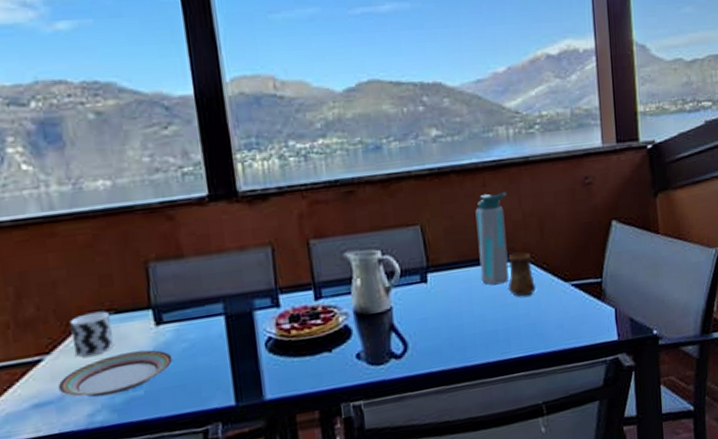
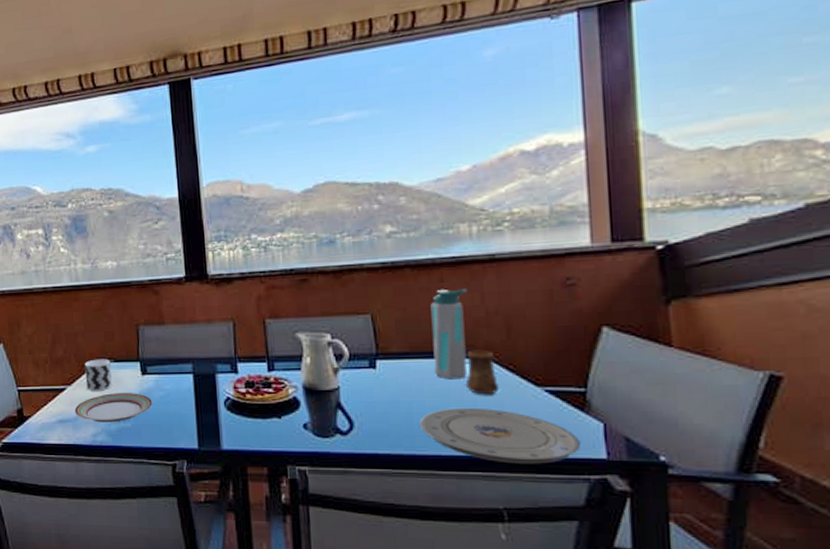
plate: none [470,308,599,360] -> present [420,407,580,464]

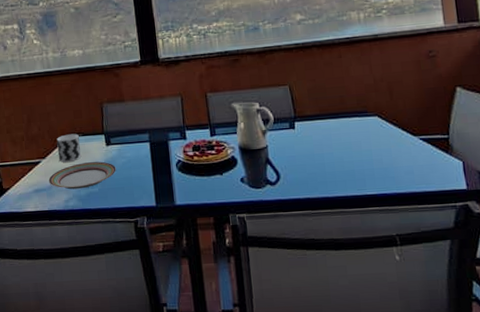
plate: present [420,407,580,464] -> none [330,156,448,199]
water bottle: present [430,289,468,380] -> none [333,62,364,135]
cup: present [466,349,500,395] -> none [361,109,388,146]

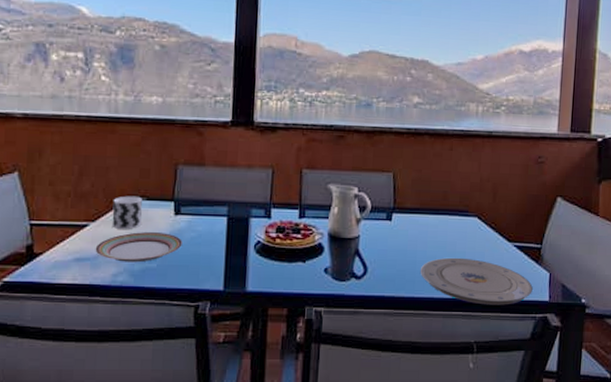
plate: none [330,156,448,199] -> present [421,257,533,305]

